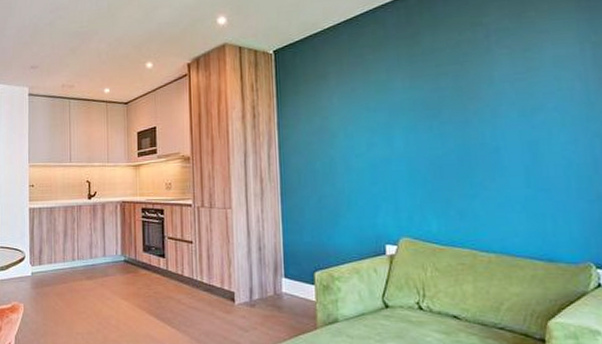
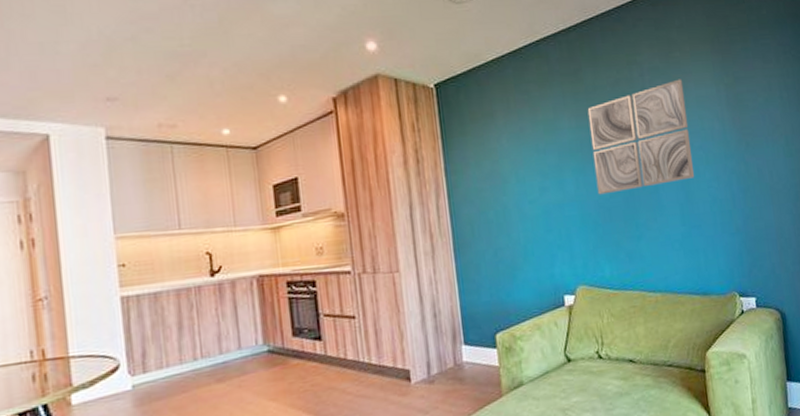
wall art: none [423,38,546,152] -> present [587,79,695,195]

